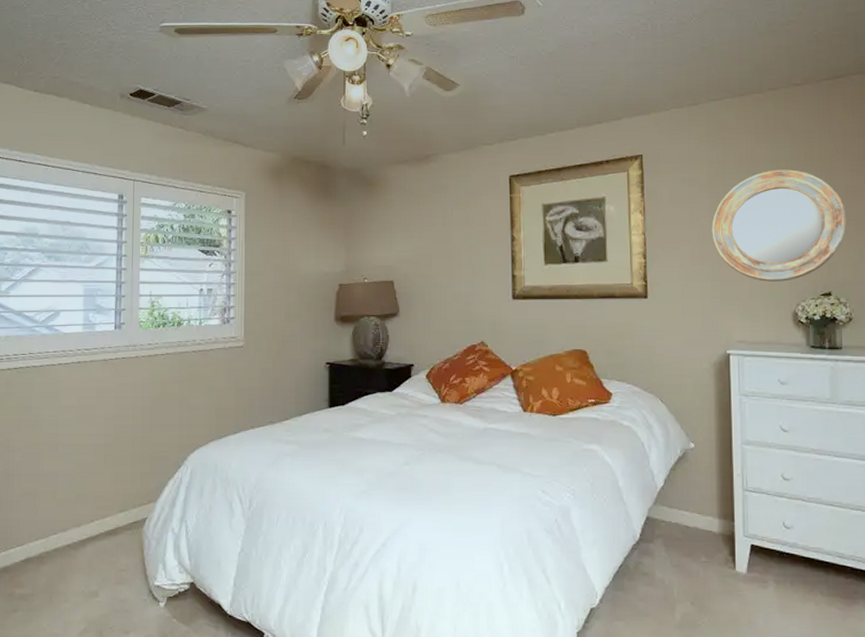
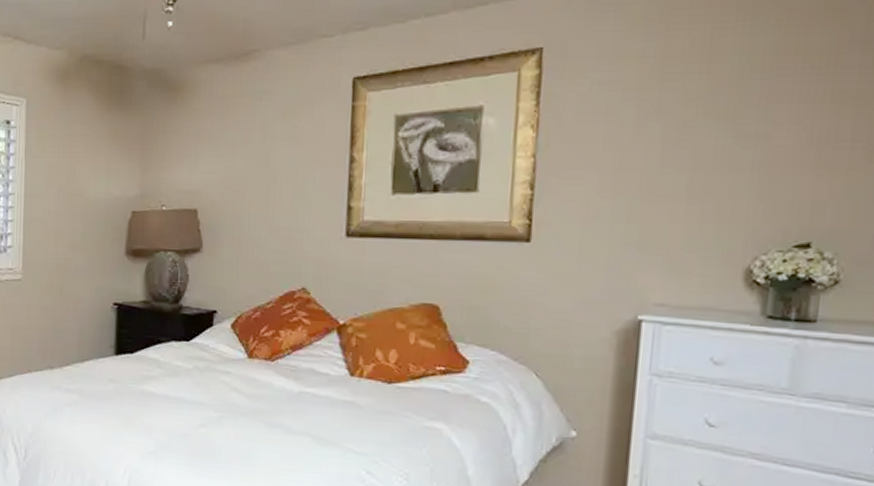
home mirror: present [711,169,847,282] -> none [634,67,854,226]

